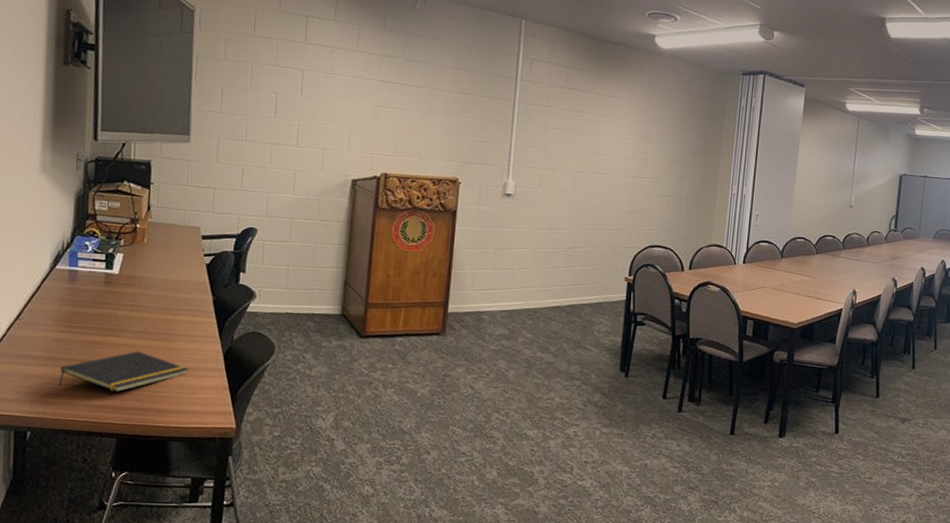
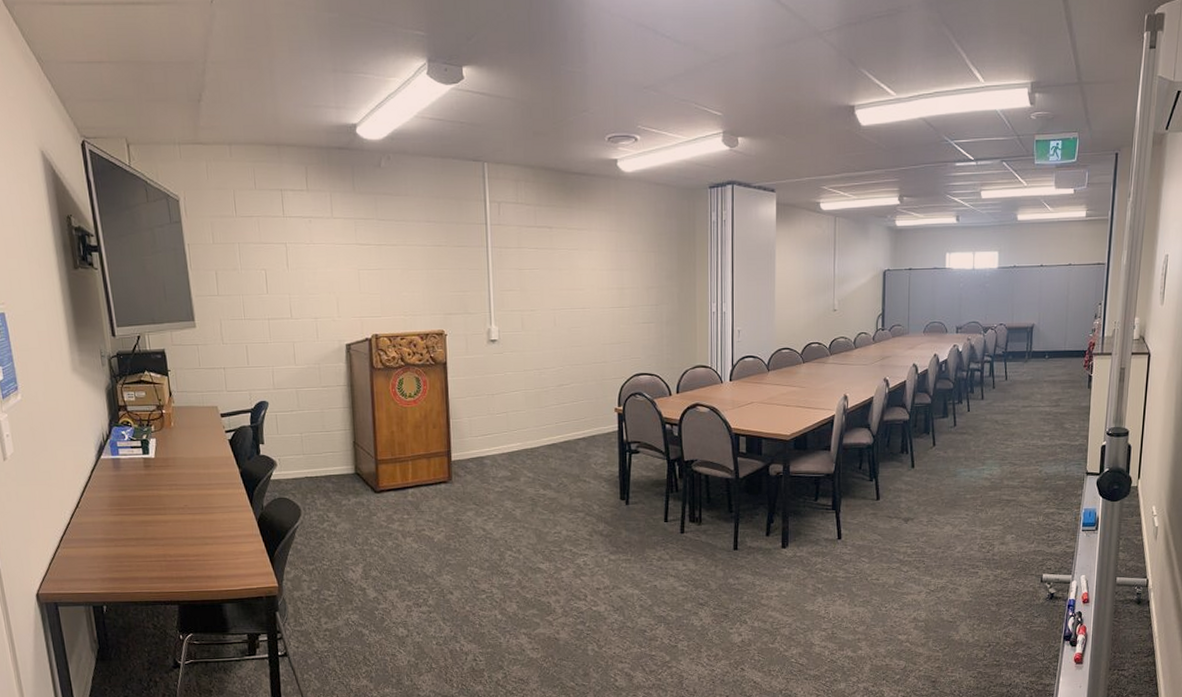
notepad: present [58,351,189,392] -> none [121,525,230,564]

